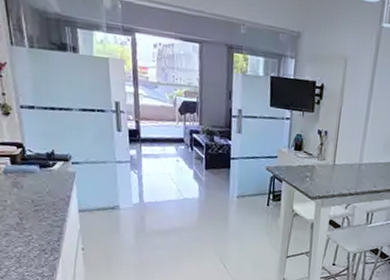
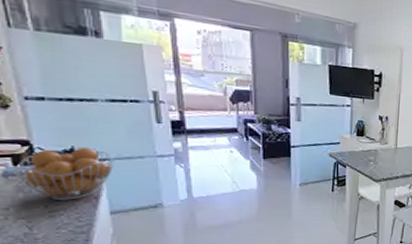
fruit basket: none [10,150,84,197] -> present [12,146,115,200]

